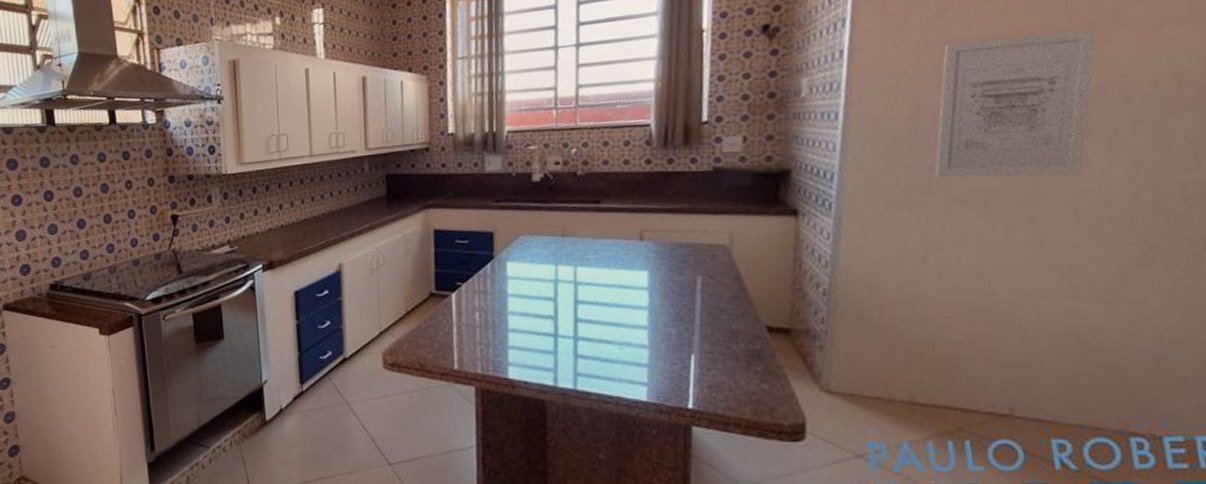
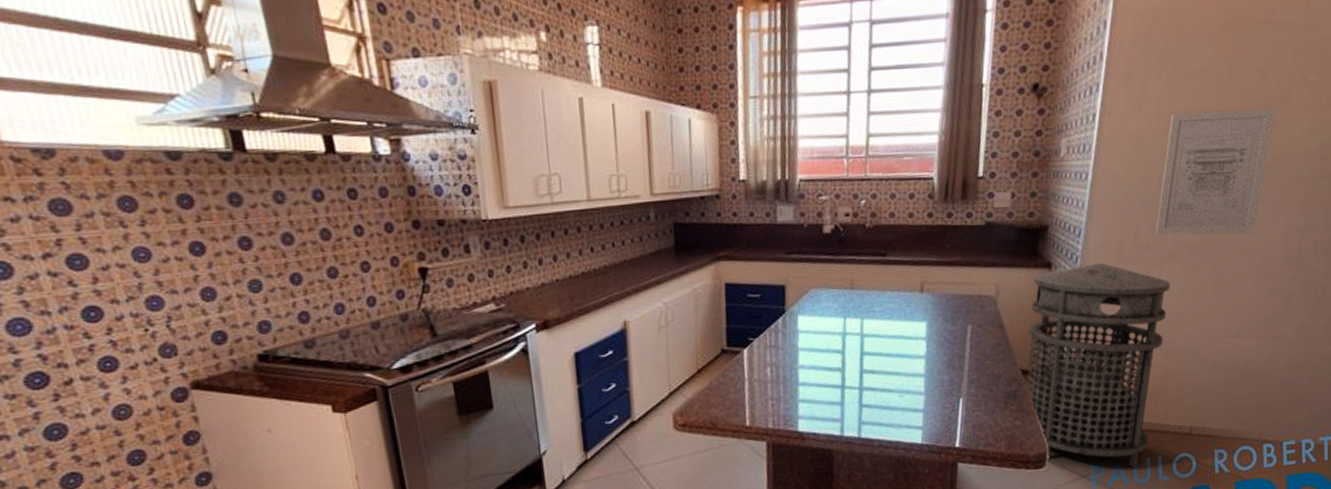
trash can: none [772,209,963,451] -> present [1026,262,1170,468]

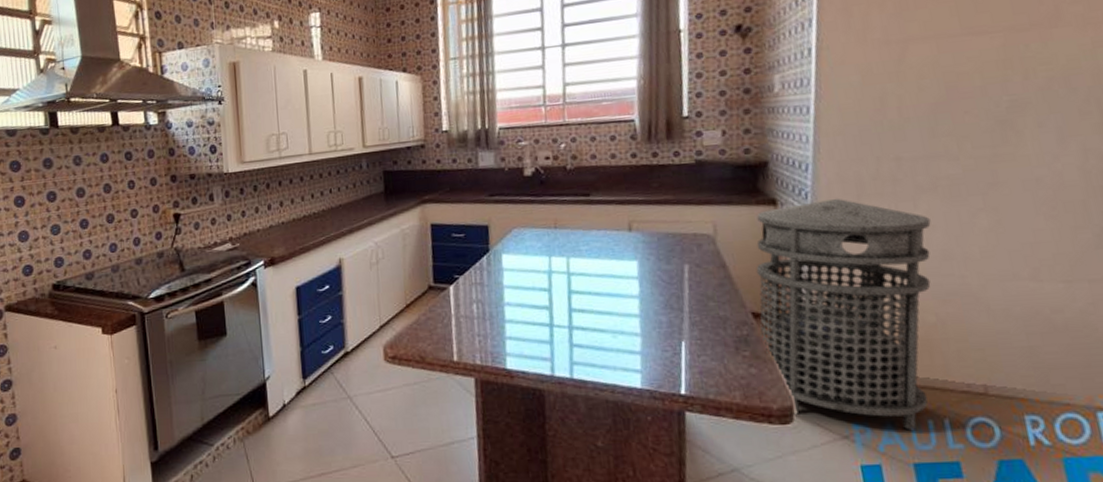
wall art: present [1155,109,1275,235] -> none [901,27,1042,167]

